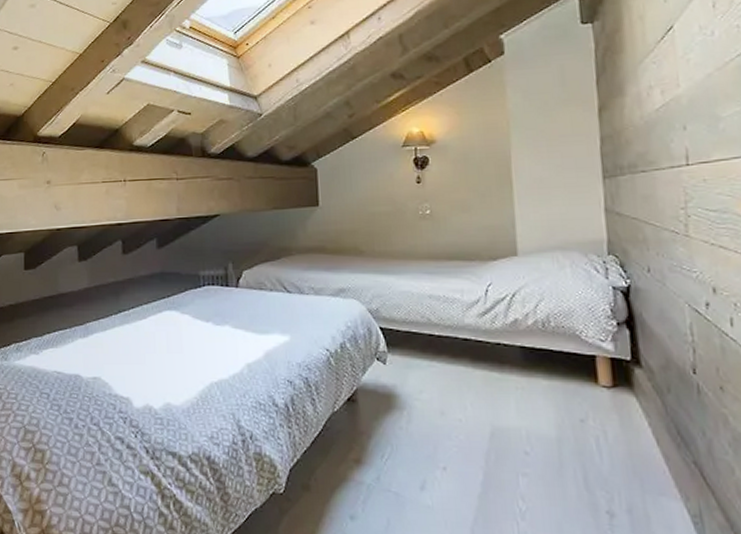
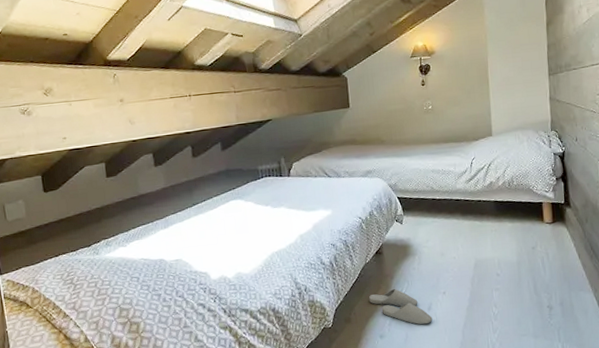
slippers: none [335,453,427,510] -> present [368,289,433,325]

